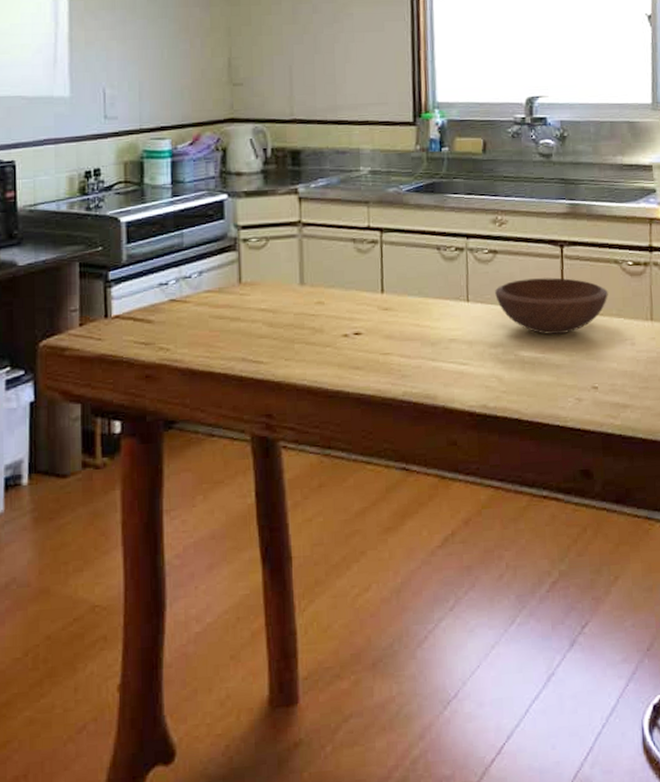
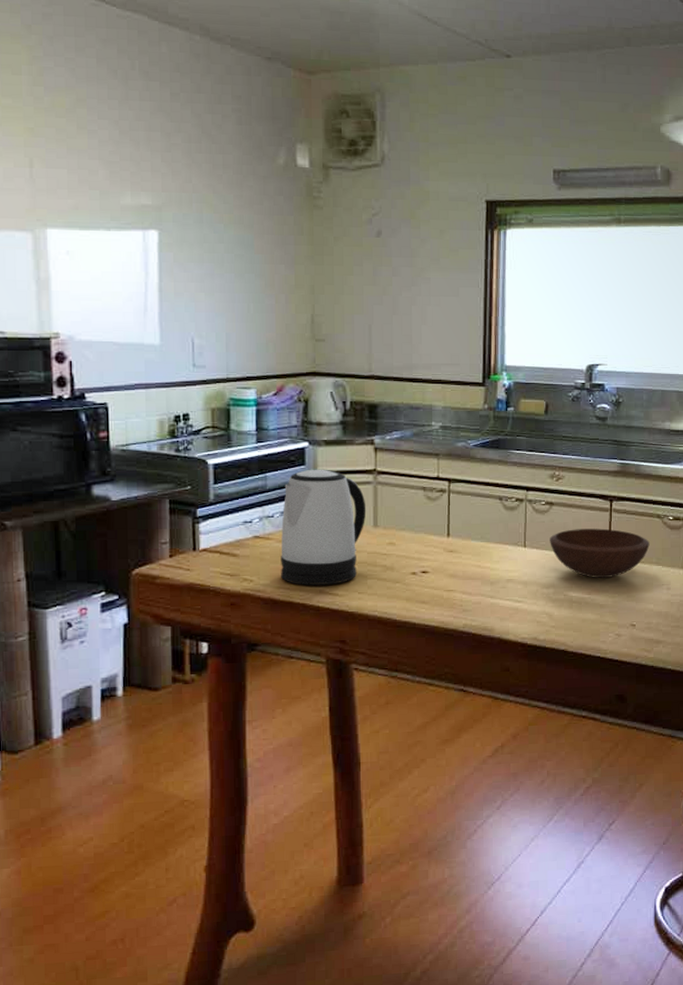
kettle: none [199,222,292,353] -> present [281,469,367,585]

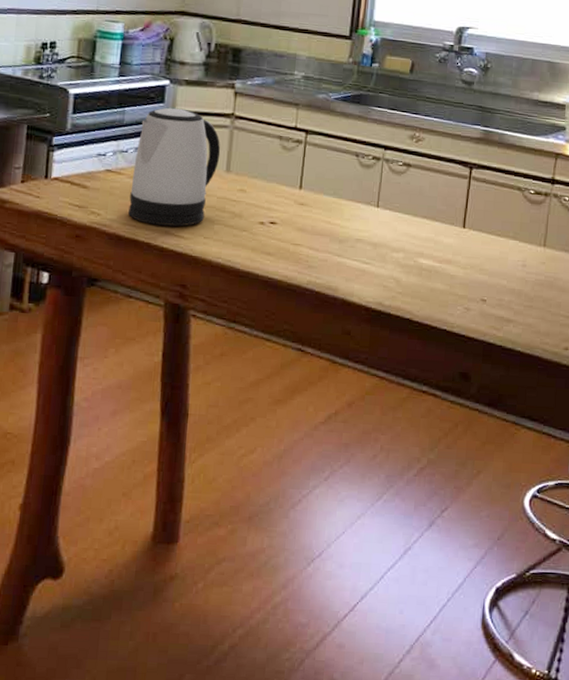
bowl: present [550,528,650,579] -> none [404,193,508,248]

